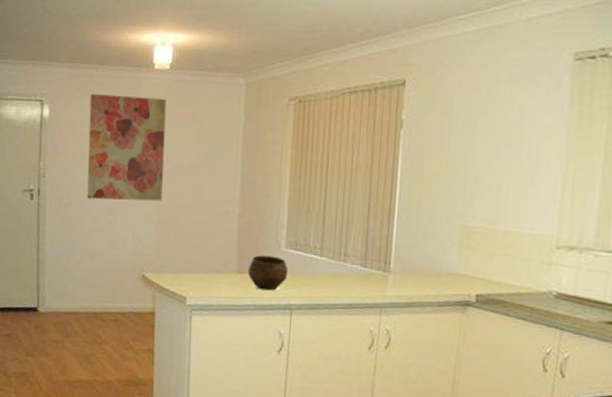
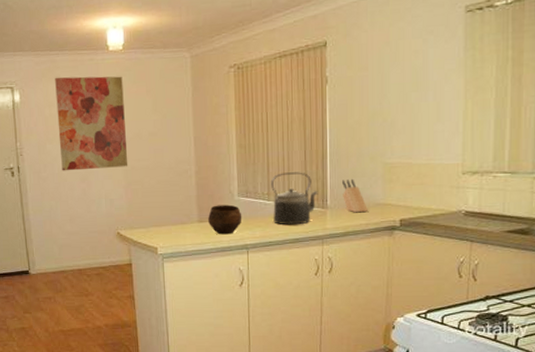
kettle: none [323,225,381,288] -> present [271,172,318,225]
knife block: none [409,240,438,282] -> present [342,178,368,213]

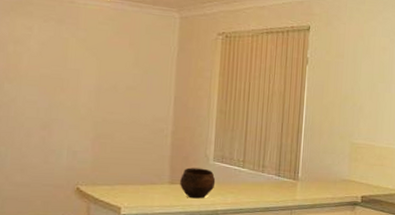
wall art: present [55,76,128,171] -> none [19,13,105,119]
kettle: present [271,172,318,225] -> none [245,142,291,194]
knife block: present [342,178,368,213] -> none [313,154,334,187]

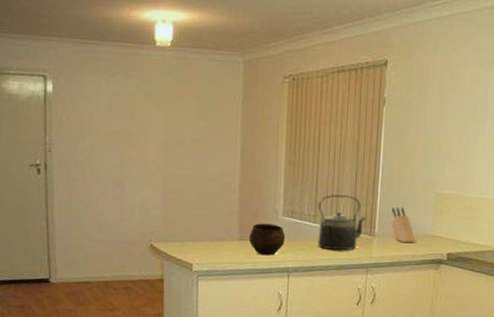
kettle: none [245,142,291,194] -> present [317,194,367,251]
knife block: none [313,154,334,187] -> present [391,206,416,244]

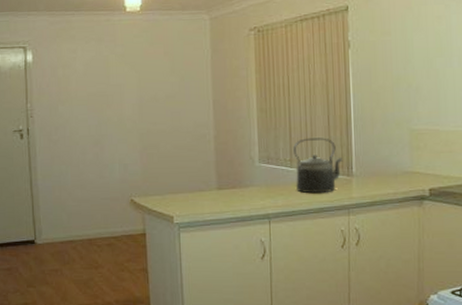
bowl: present [248,223,286,256] -> none [226,171,264,203]
knife block: present [391,206,416,244] -> none [368,145,395,182]

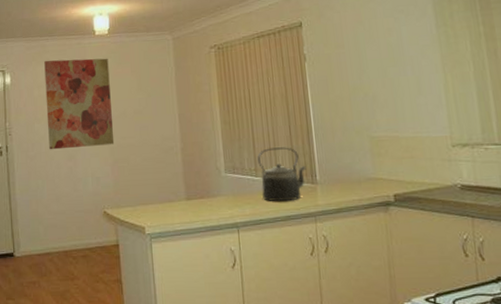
wall art: none [69,37,144,134] -> present [44,58,115,150]

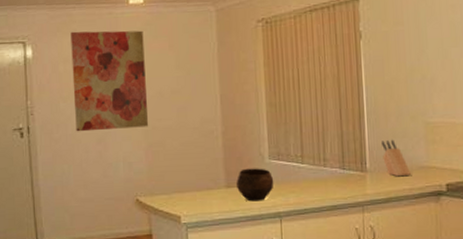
bowl: none [195,181,231,213] -> present [235,168,274,202]
kettle: present [257,147,307,202] -> none [304,132,356,191]
knife block: none [330,152,359,188] -> present [382,139,411,177]

